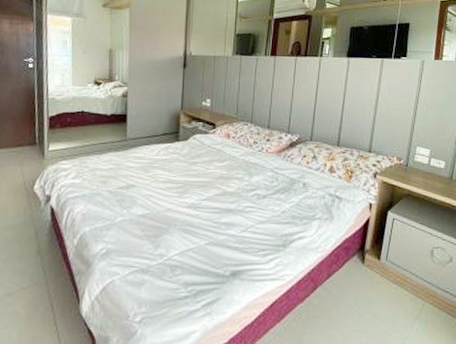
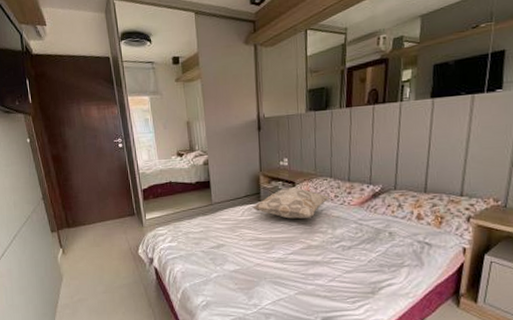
decorative pillow: none [170,129,249,163] -> present [253,187,330,219]

